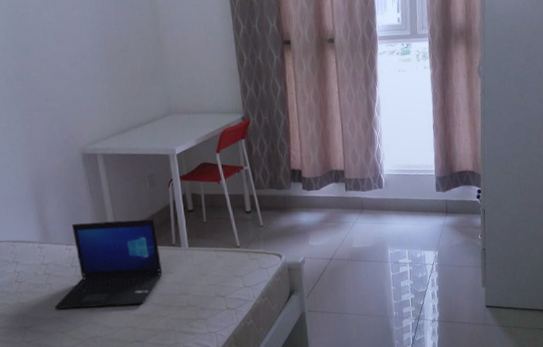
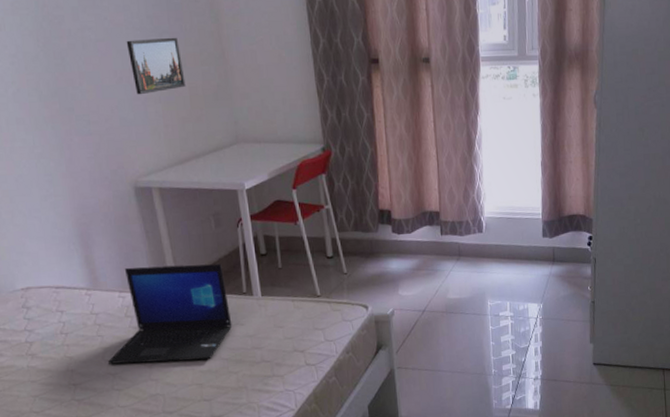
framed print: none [80,27,128,76] -> present [126,37,186,95]

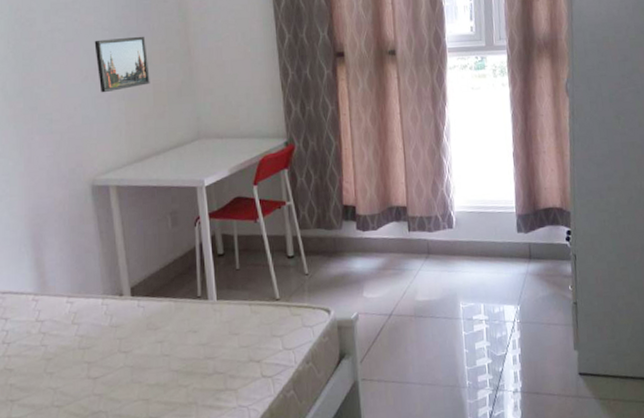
laptop: present [107,263,233,364] -> none [49,265,185,377]

